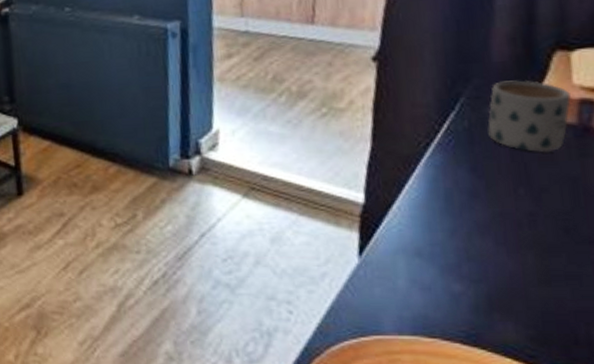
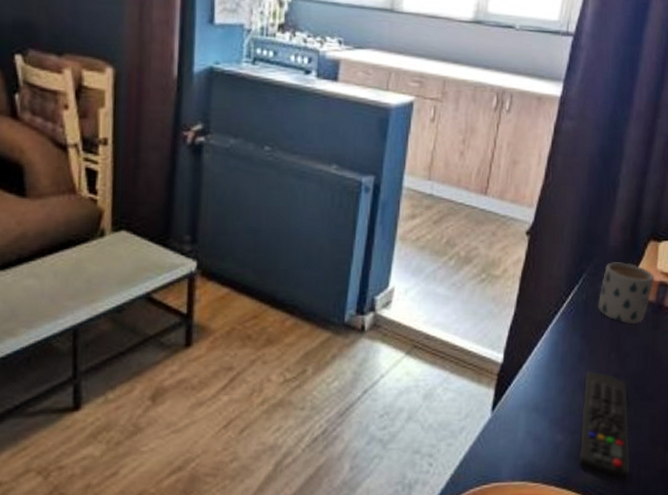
remote control: none [483,210,574,345] -> present [578,371,631,483]

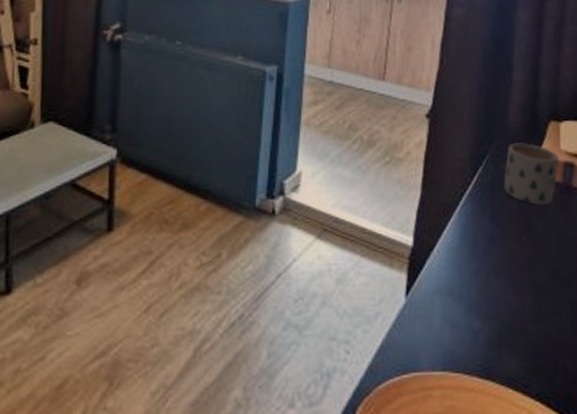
remote control: present [578,371,631,483] -> none [497,254,556,375]

